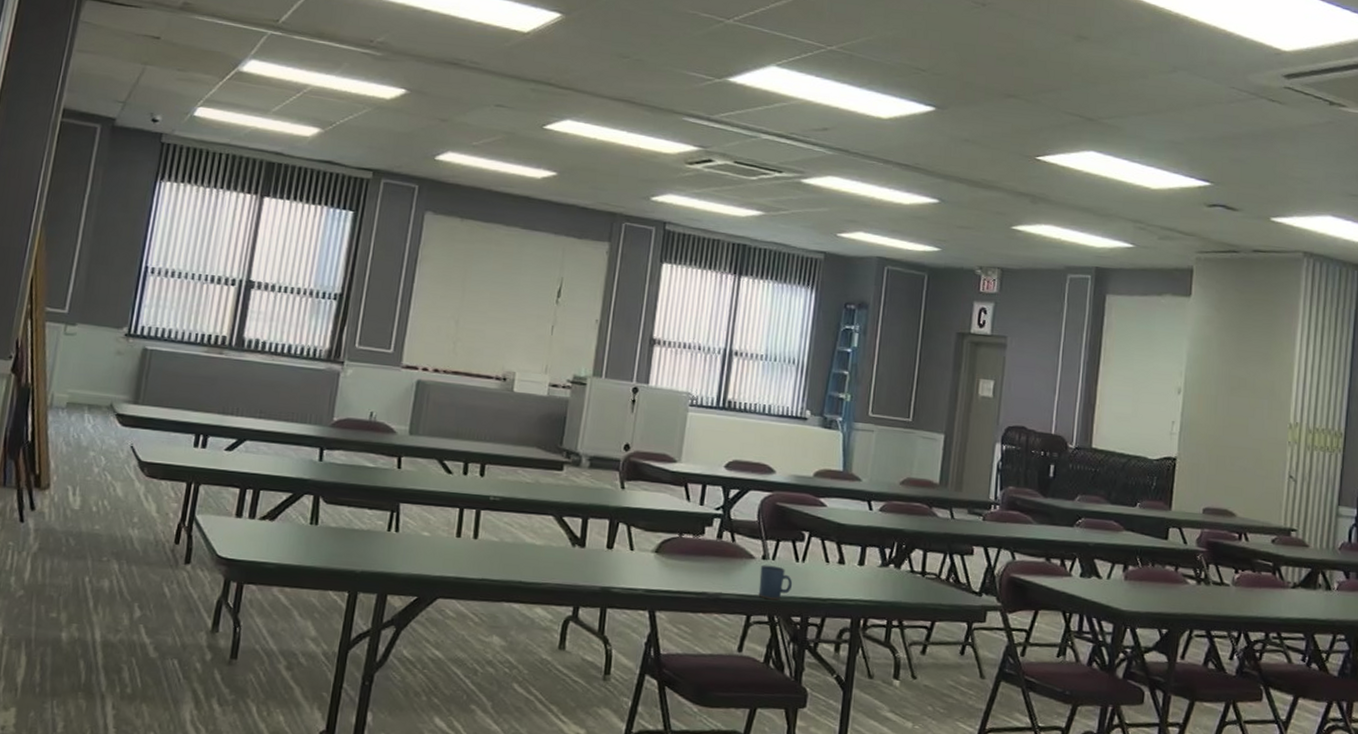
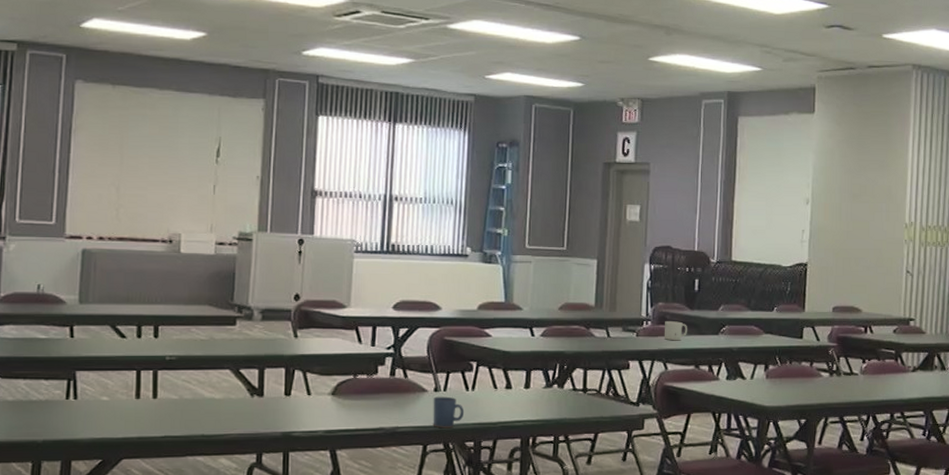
mug: none [1013,507,1039,530] -> present [664,321,687,341]

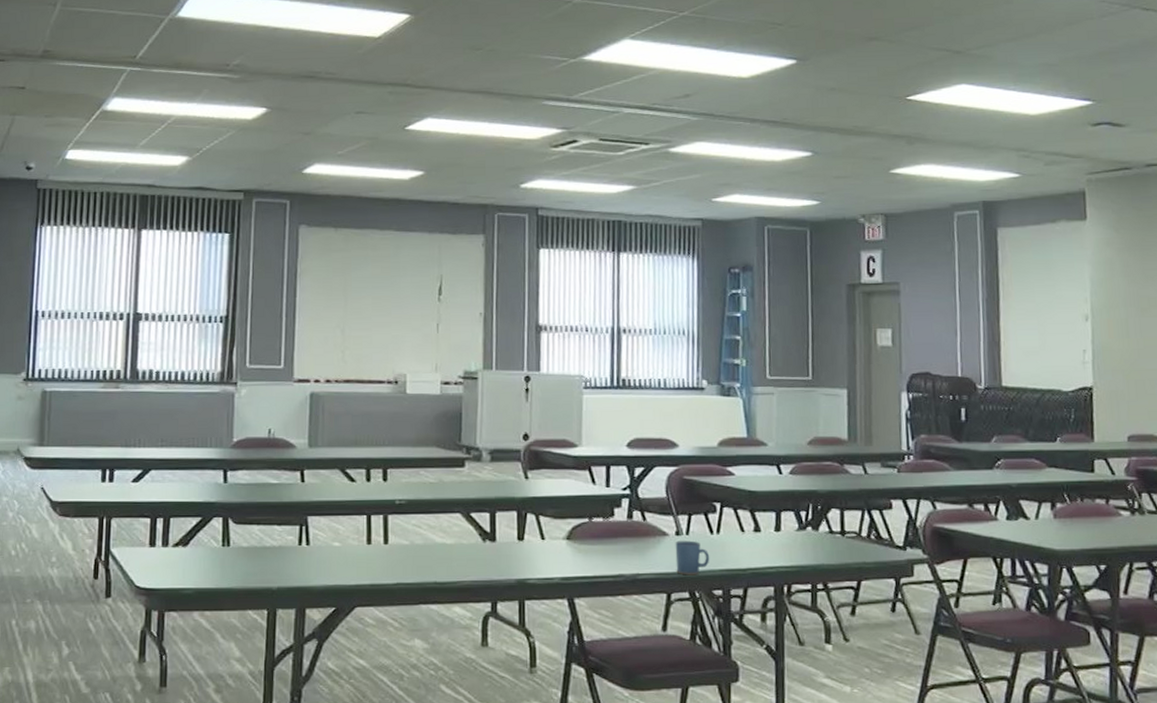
mug: present [664,321,687,341] -> none [928,455,956,477]

